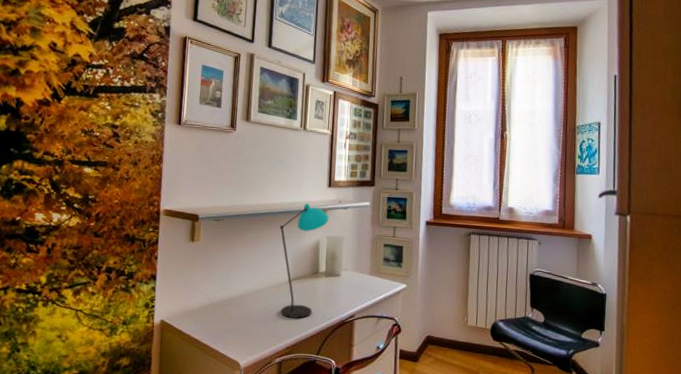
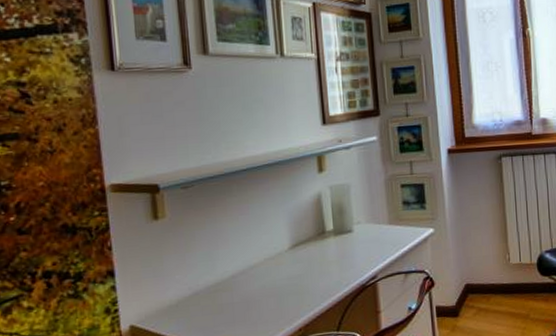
desk lamp: present [280,203,330,318] -> none [268,148,330,293]

